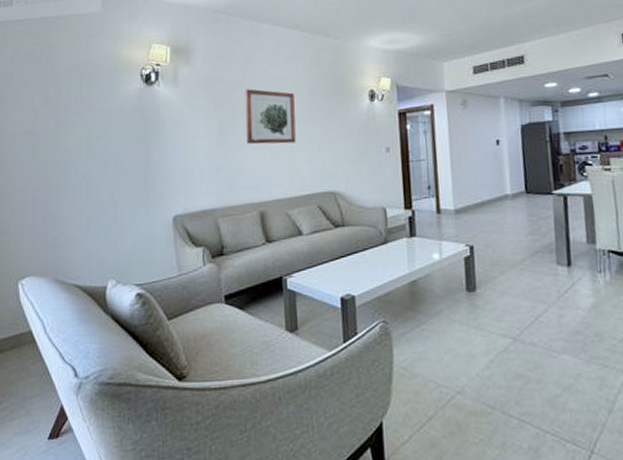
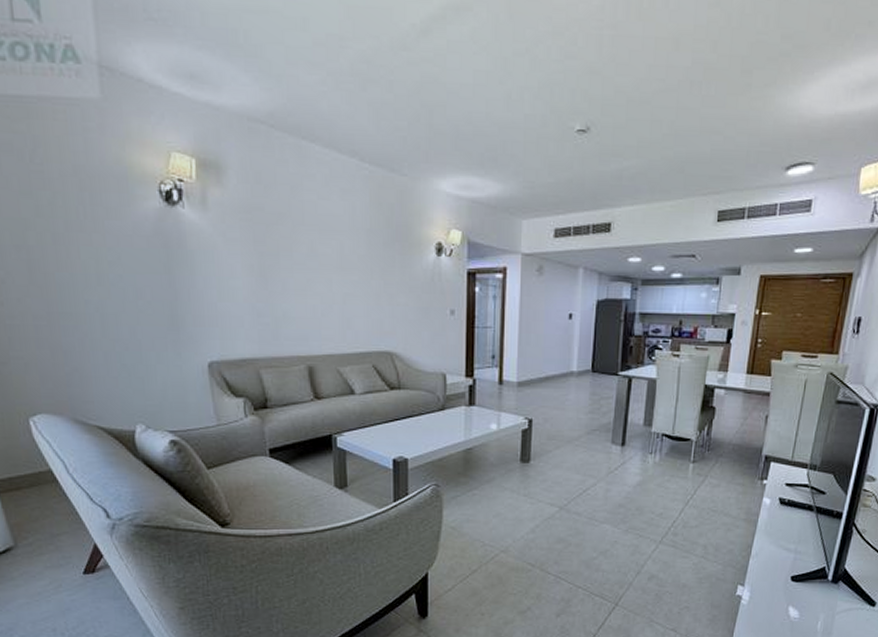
wall art: present [245,89,296,145] -> none [290,224,351,294]

